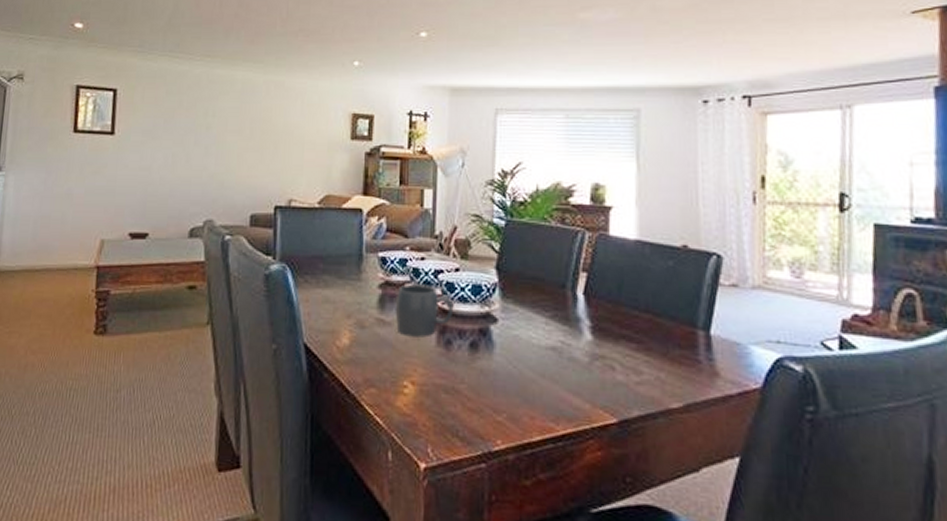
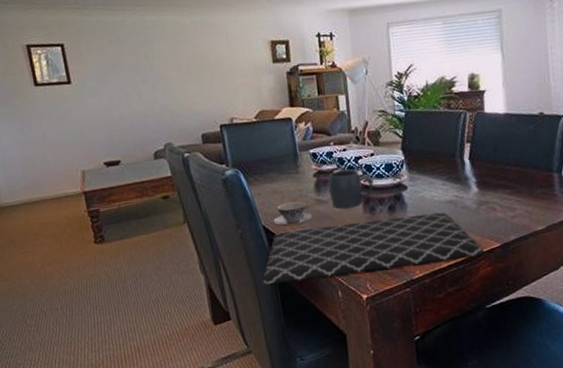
placemat: none [291,355,595,434] -> present [262,212,485,285]
teacup: none [318,316,370,352] -> present [273,201,313,228]

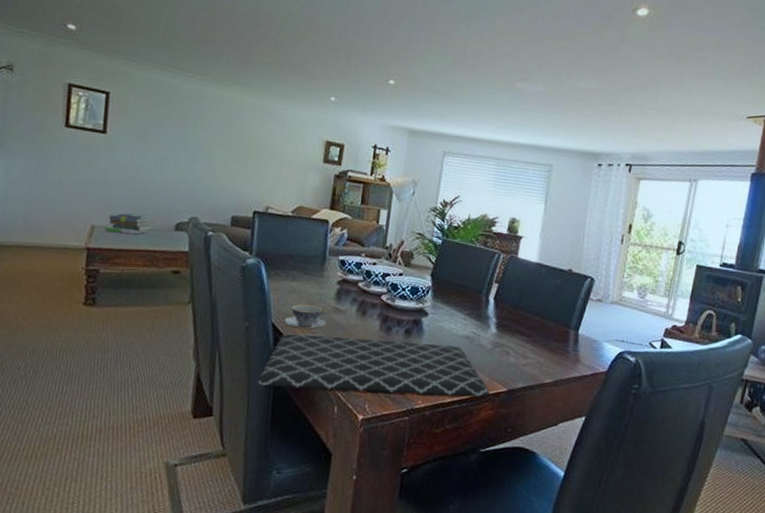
books: none [93,150,133,173] -> present [104,213,151,234]
mug: present [328,169,374,210] -> none [348,282,396,324]

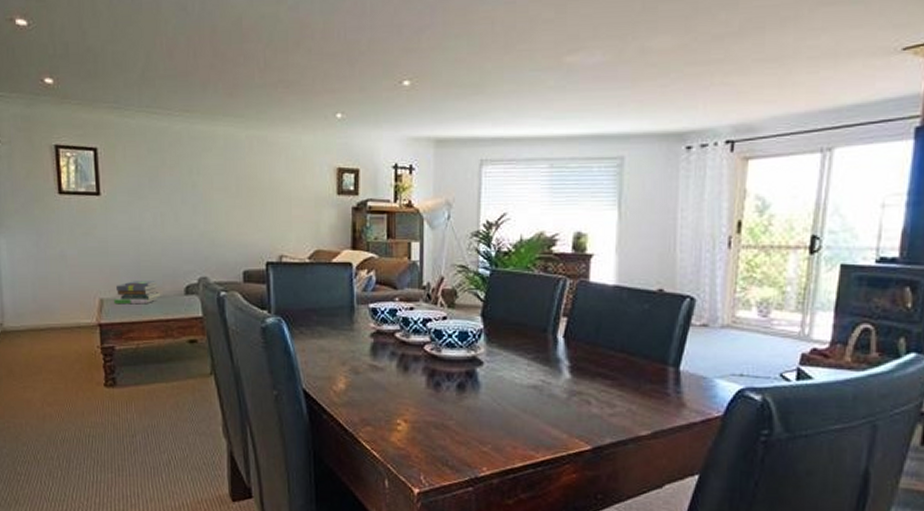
placemat: present [257,333,490,398] -> none [295,398,571,463]
teacup: present [284,304,327,331] -> none [316,364,364,395]

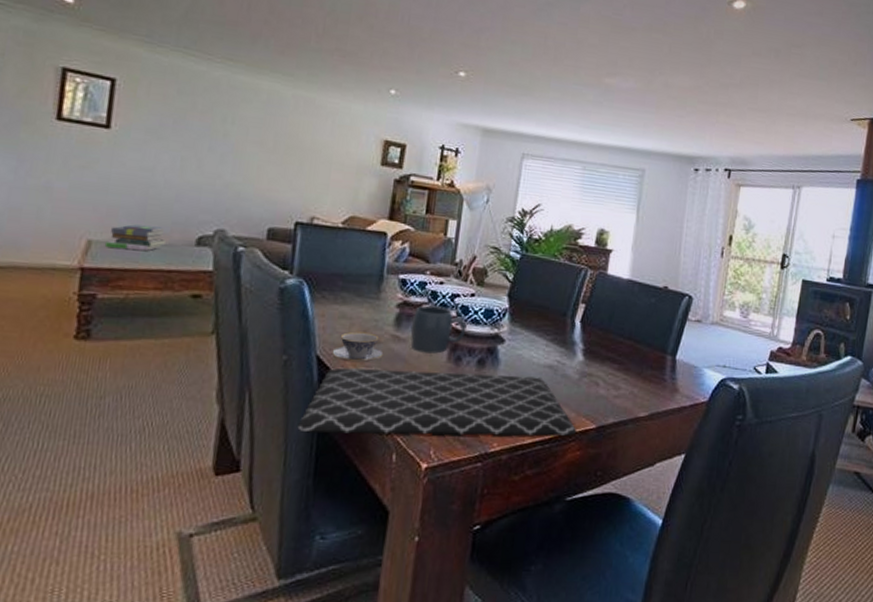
placemat: none [295,398,571,463] -> present [297,367,577,437]
teacup: none [316,364,364,395] -> present [332,331,384,364]
mug: none [388,332,442,381] -> present [410,305,466,354]

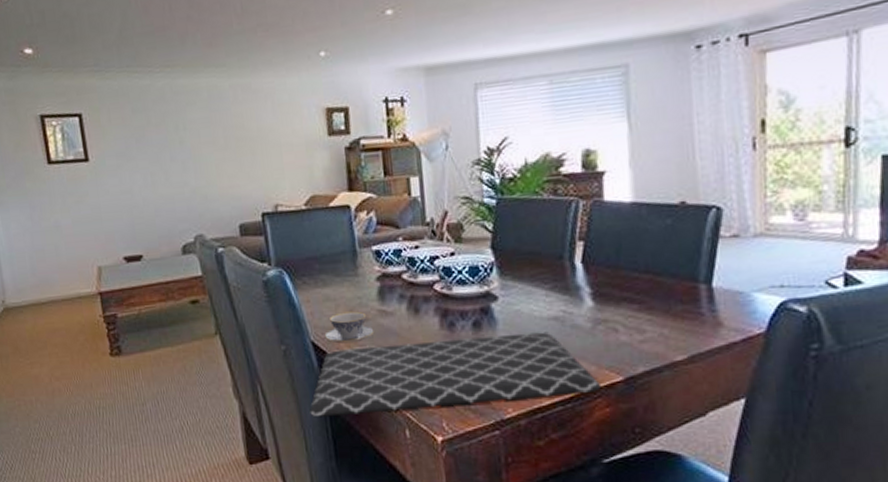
books: present [104,224,166,251] -> none [111,243,158,270]
mug: present [410,305,466,354] -> none [395,272,453,324]

